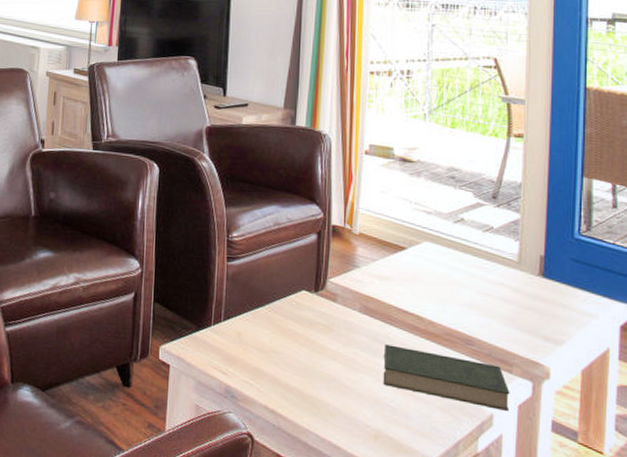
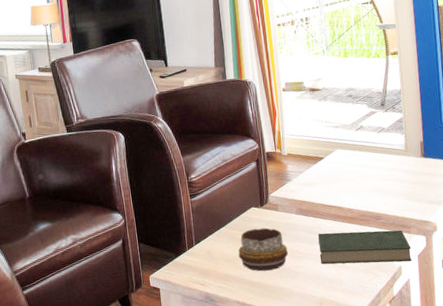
decorative bowl: none [276,318,342,378] -> present [238,227,289,271]

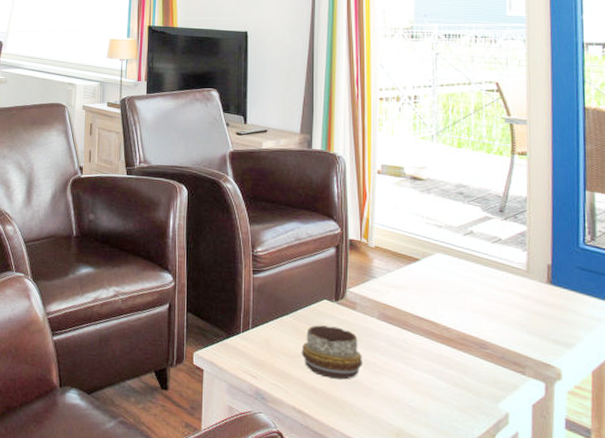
book: present [318,230,412,265] -> none [403,349,524,410]

